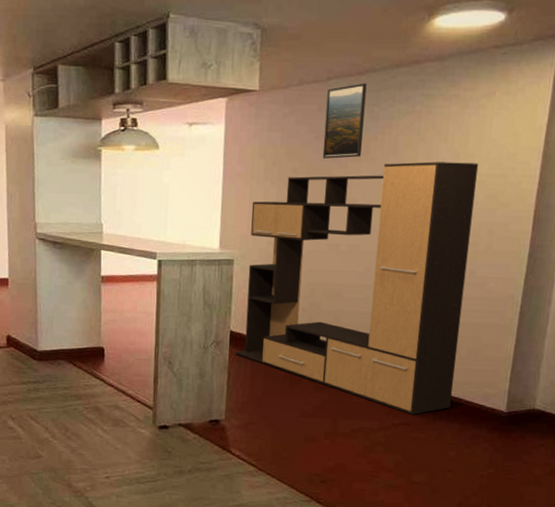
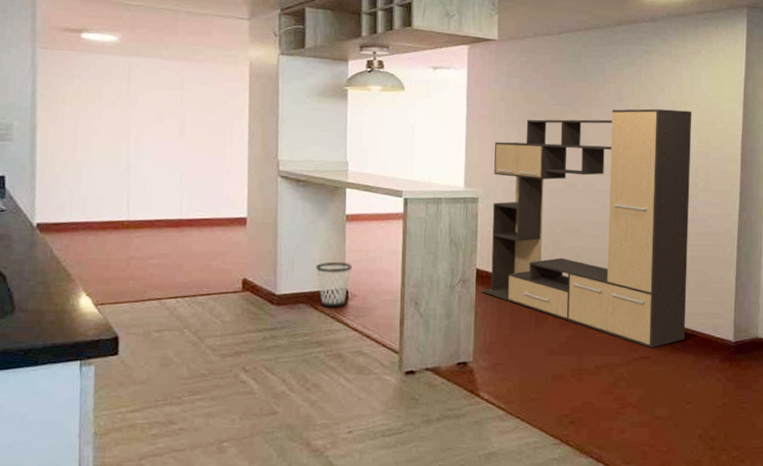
wastebasket: none [73,321,108,365] -> present [315,261,352,308]
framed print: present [322,83,367,159] -> none [557,37,593,104]

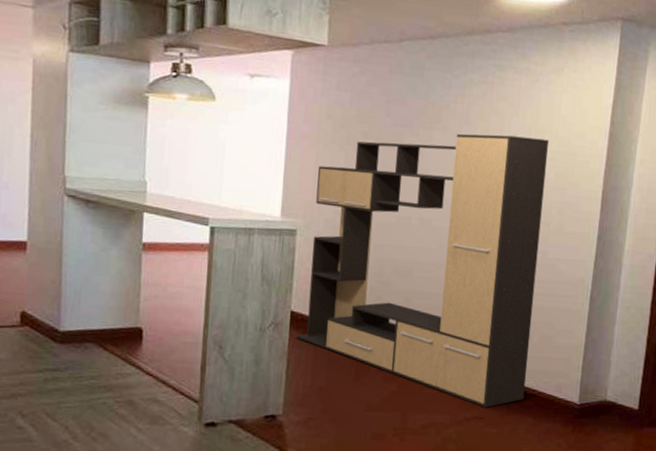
wastebasket: present [315,261,352,308] -> none [105,296,148,349]

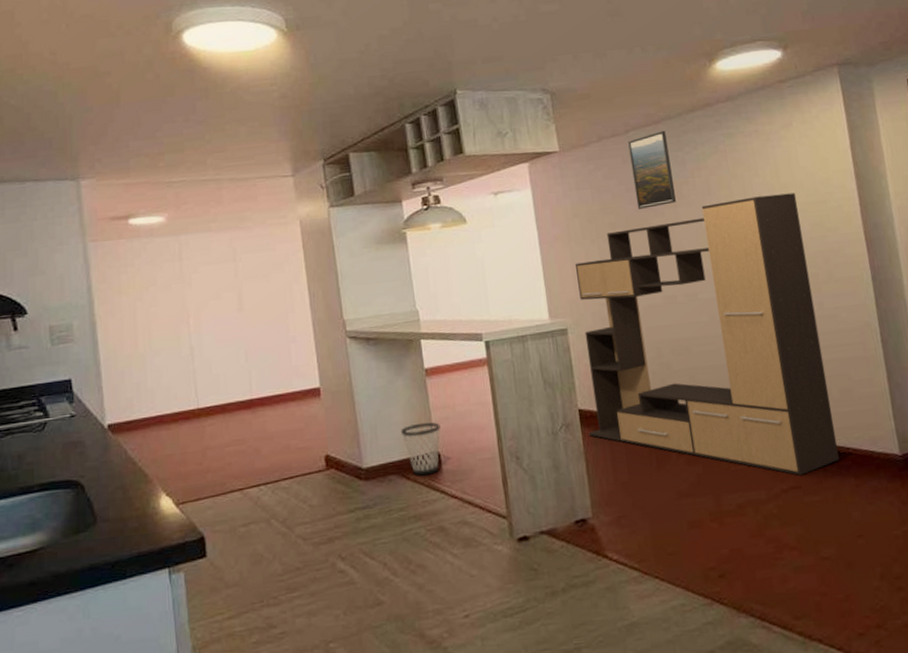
wastebasket: none [105,296,148,349] -> present [400,422,441,476]
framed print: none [393,47,440,126] -> present [628,130,676,209]

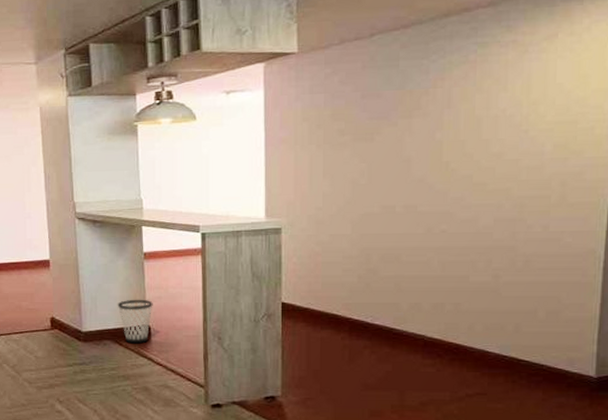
media console: present [574,192,840,475] -> none [288,110,545,384]
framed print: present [628,130,676,209] -> none [370,36,414,117]

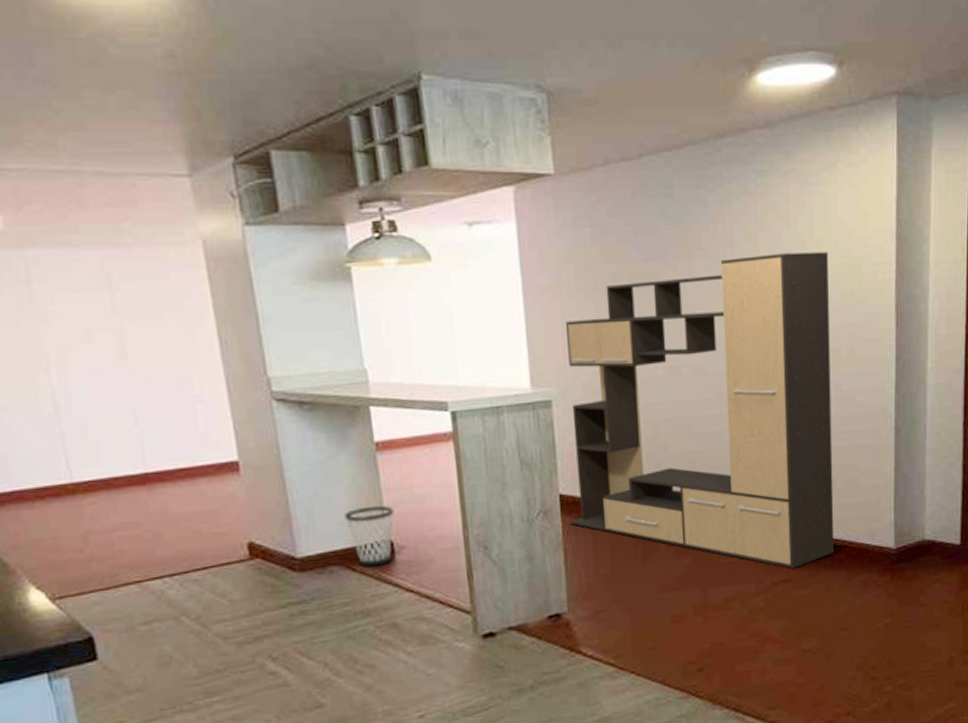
media console: none [288,110,545,384] -> present [565,252,835,568]

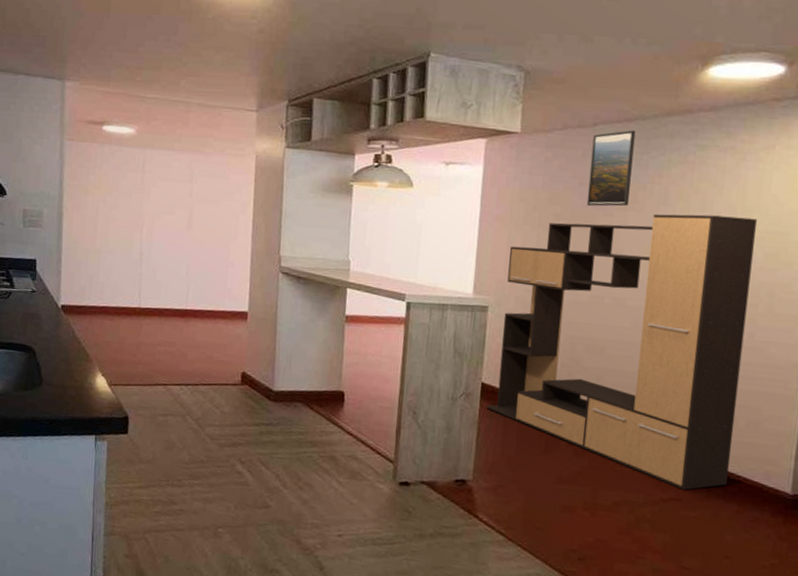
wastebasket: present [344,505,394,567] -> none [312,362,350,410]
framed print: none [641,159,692,258] -> present [586,130,636,207]

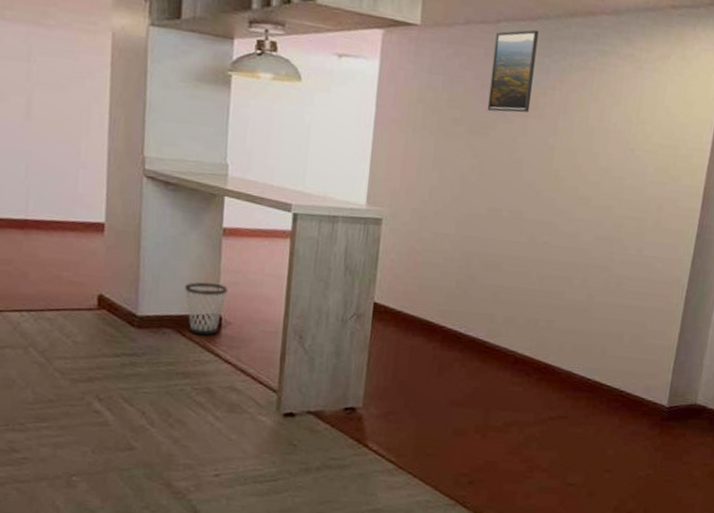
wastebasket: none [312,362,350,410] -> present [184,282,228,336]
media console: present [486,214,758,490] -> none [378,122,651,407]

